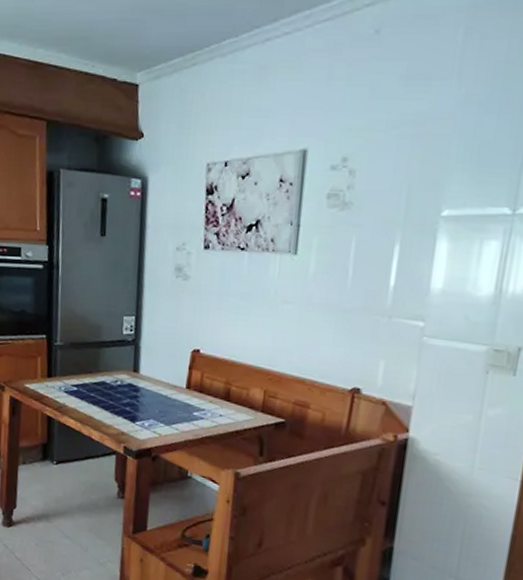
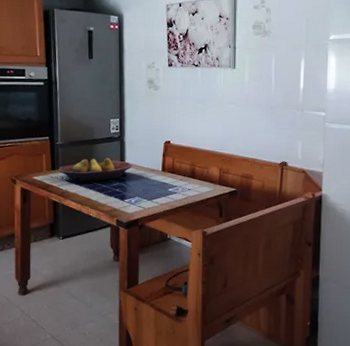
fruit bowl: none [55,365,148,396] -> present [58,157,132,182]

